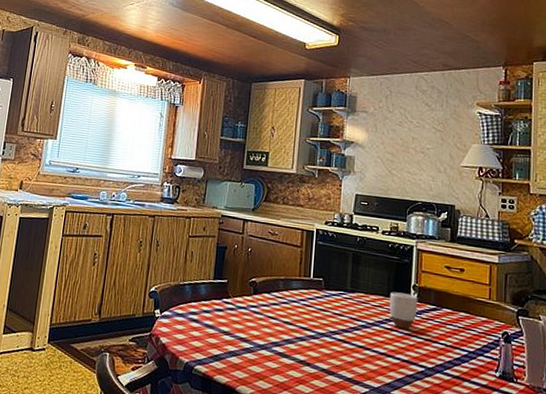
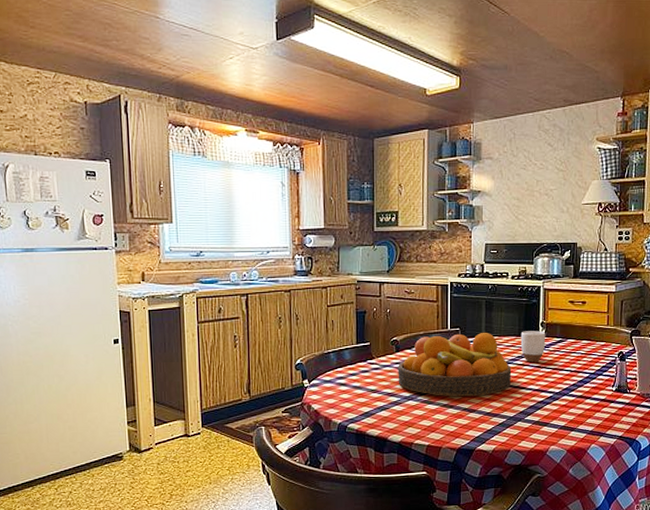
fruit bowl: none [252,282,378,358] -> present [398,333,512,397]

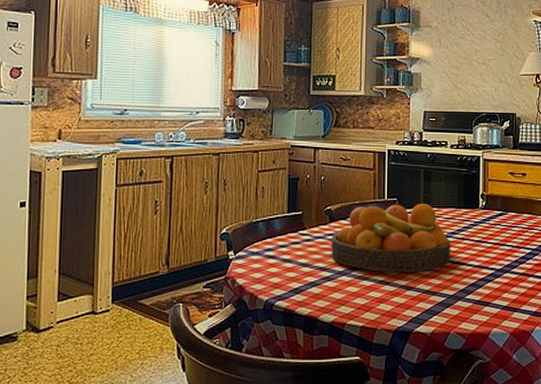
mug: present [520,331,546,363] -> none [460,203,486,236]

